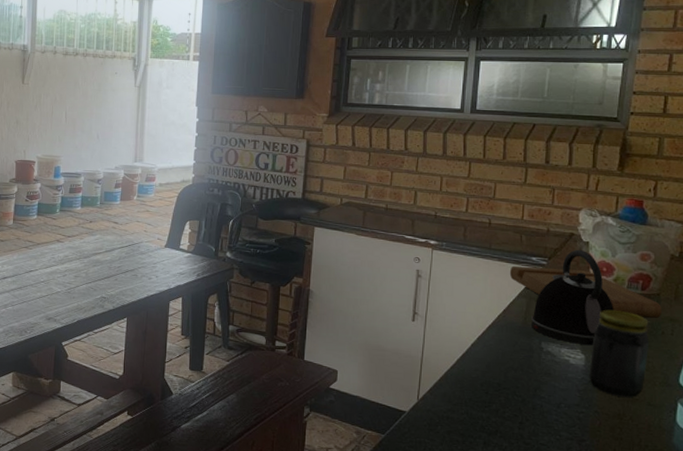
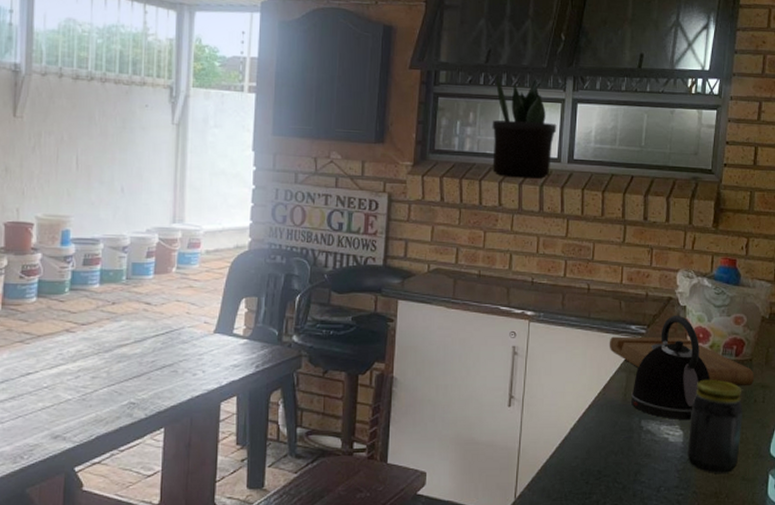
planter: none [399,36,460,128] -> present [492,72,557,180]

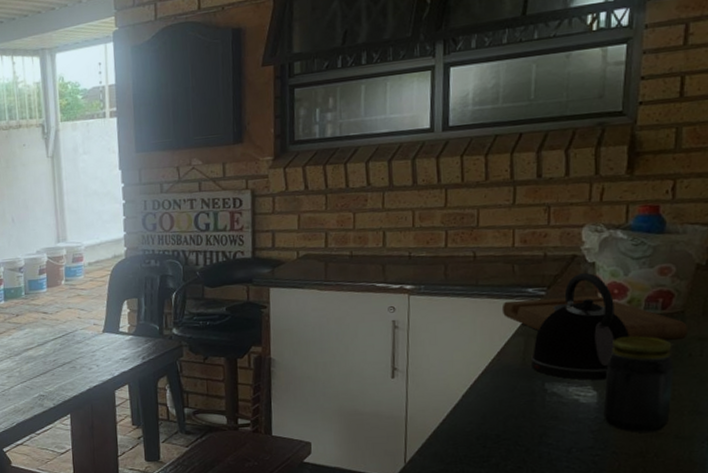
planter: present [492,72,557,180] -> none [353,48,427,157]

